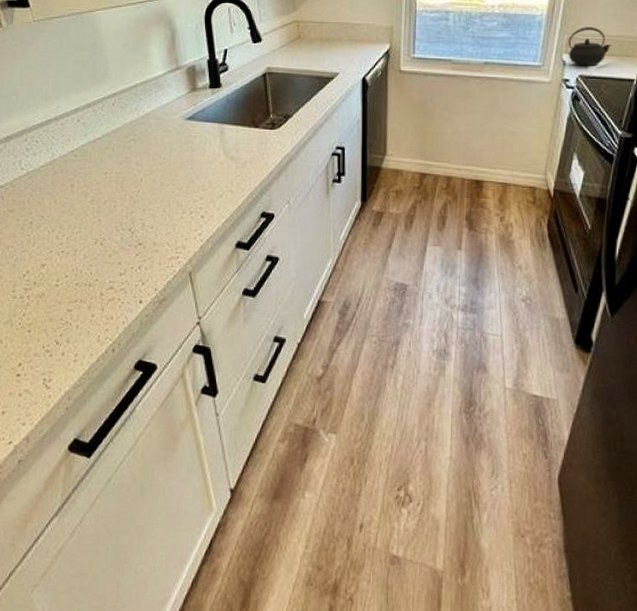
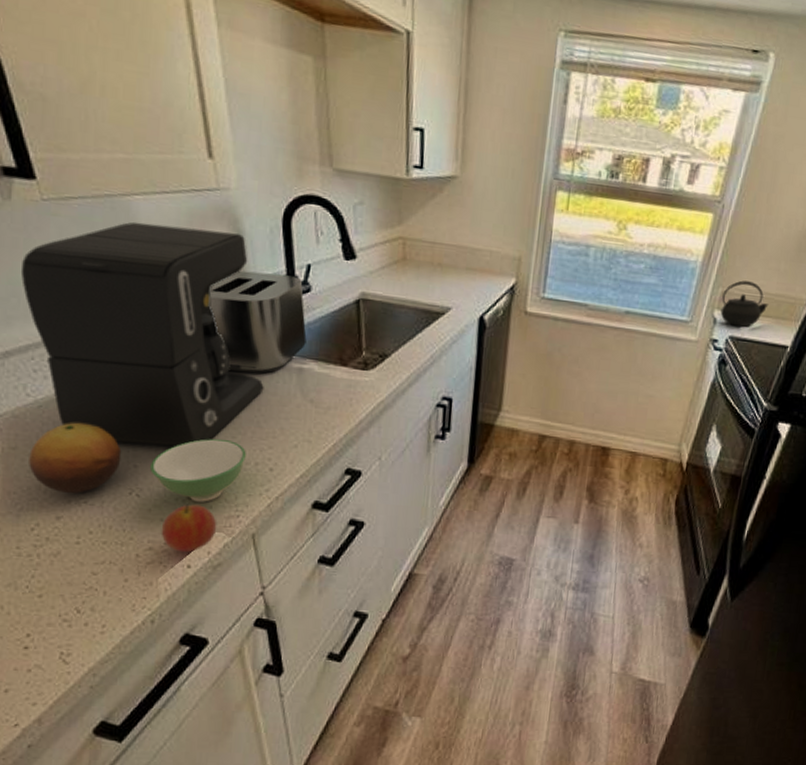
coffee maker: none [19,30,195,202] -> present [21,221,264,446]
fruit: none [22,187,89,246] -> present [29,422,122,494]
bowl: none [110,193,183,247] -> present [150,438,246,502]
fruit: none [119,249,162,290] -> present [161,504,217,553]
toaster: none [152,59,226,139] -> present [210,270,307,373]

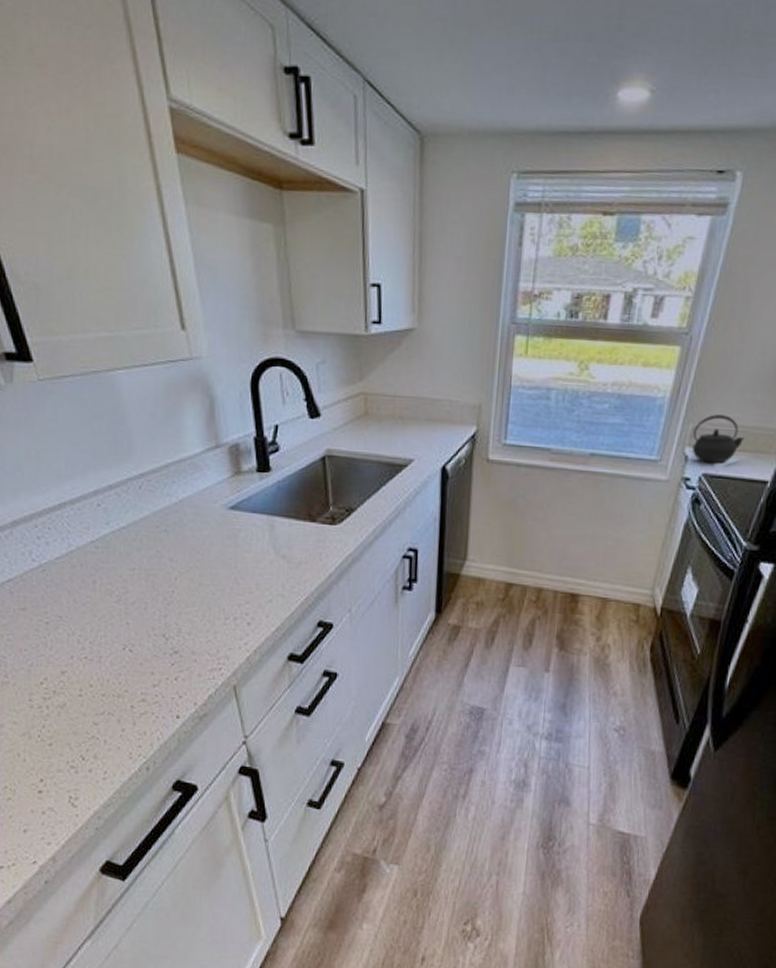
coffee maker: present [21,221,264,446] -> none [24,395,239,604]
fruit: present [29,422,122,494] -> none [36,583,115,650]
bowl: present [150,438,246,502] -> none [141,595,225,656]
fruit: present [161,504,217,553] -> none [152,658,202,704]
toaster: present [210,270,307,373] -> none [188,434,277,532]

